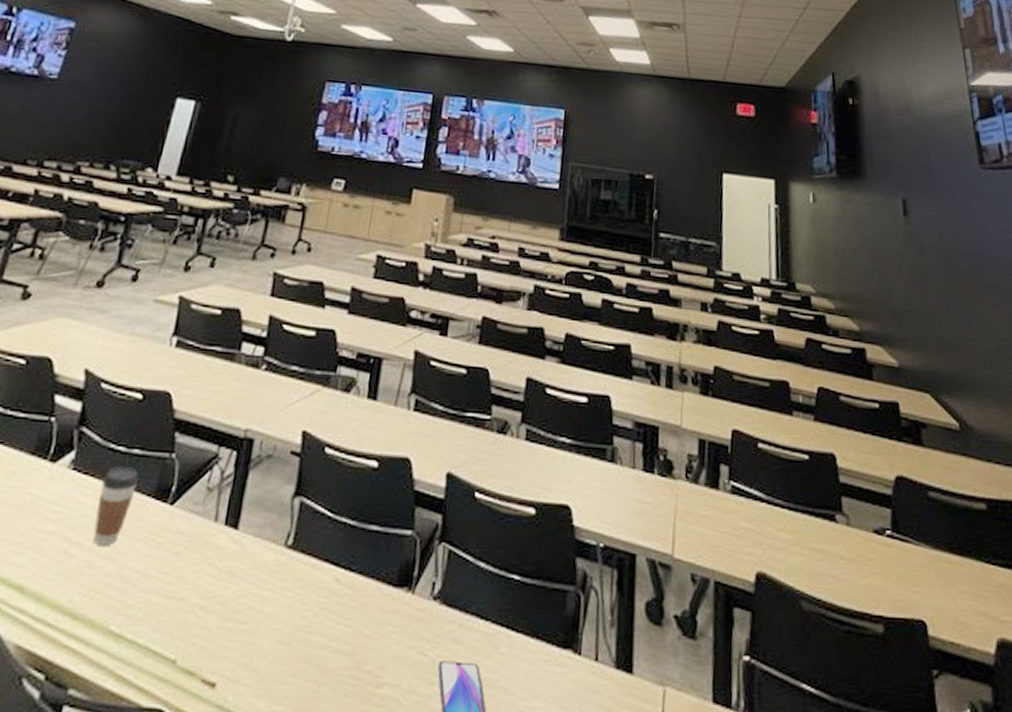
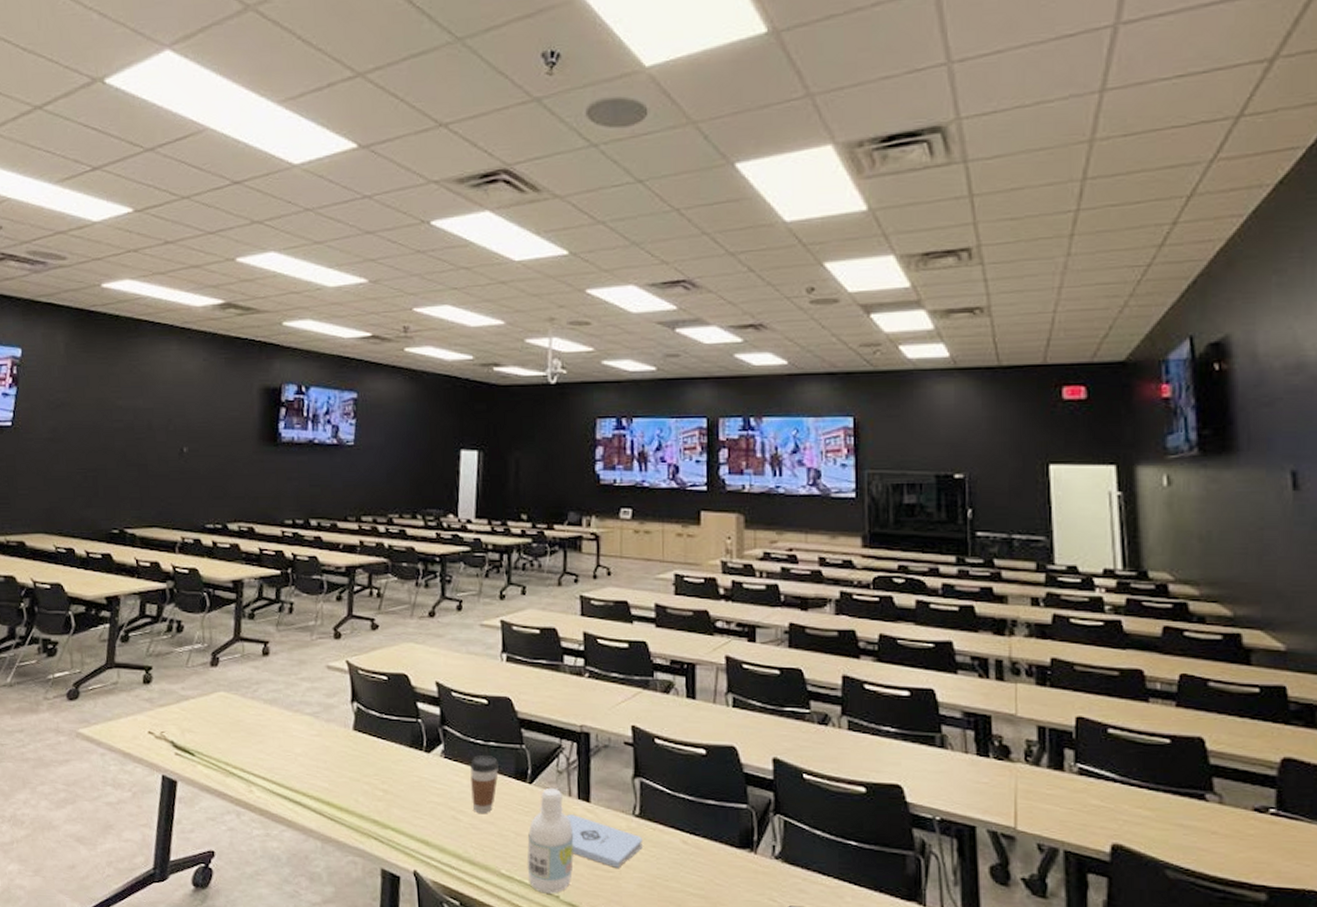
bottle: none [142,509,211,658] -> present [527,787,574,894]
notepad: none [203,546,291,619] -> present [566,814,643,869]

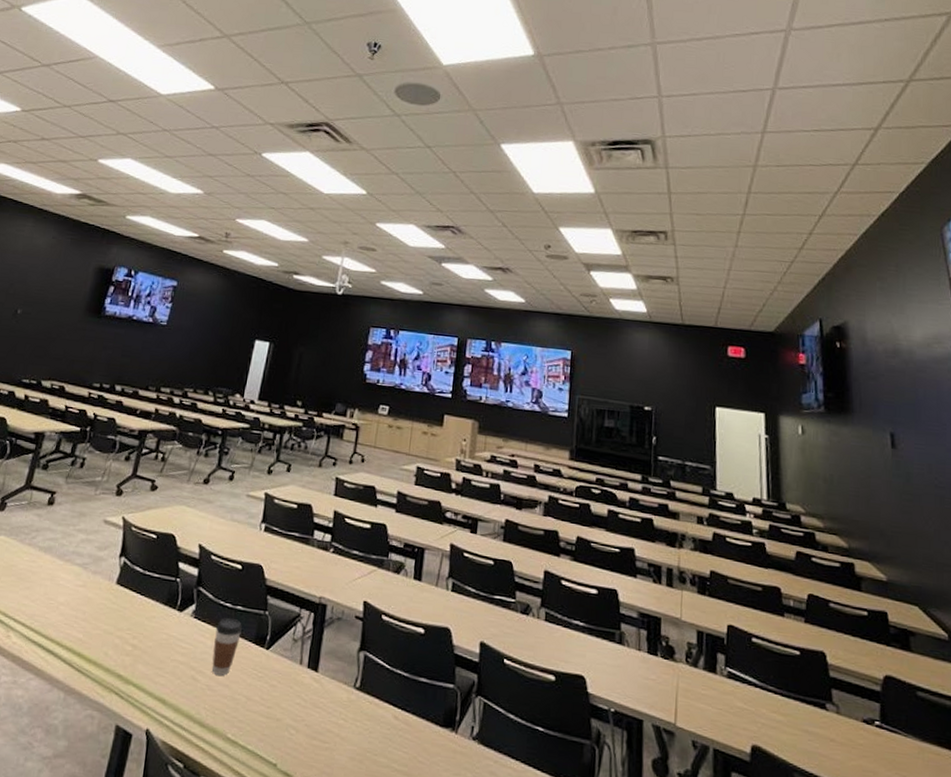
bottle: present [527,787,574,894] -> none [251,654,299,762]
notepad: present [566,814,643,869] -> none [294,682,359,740]

